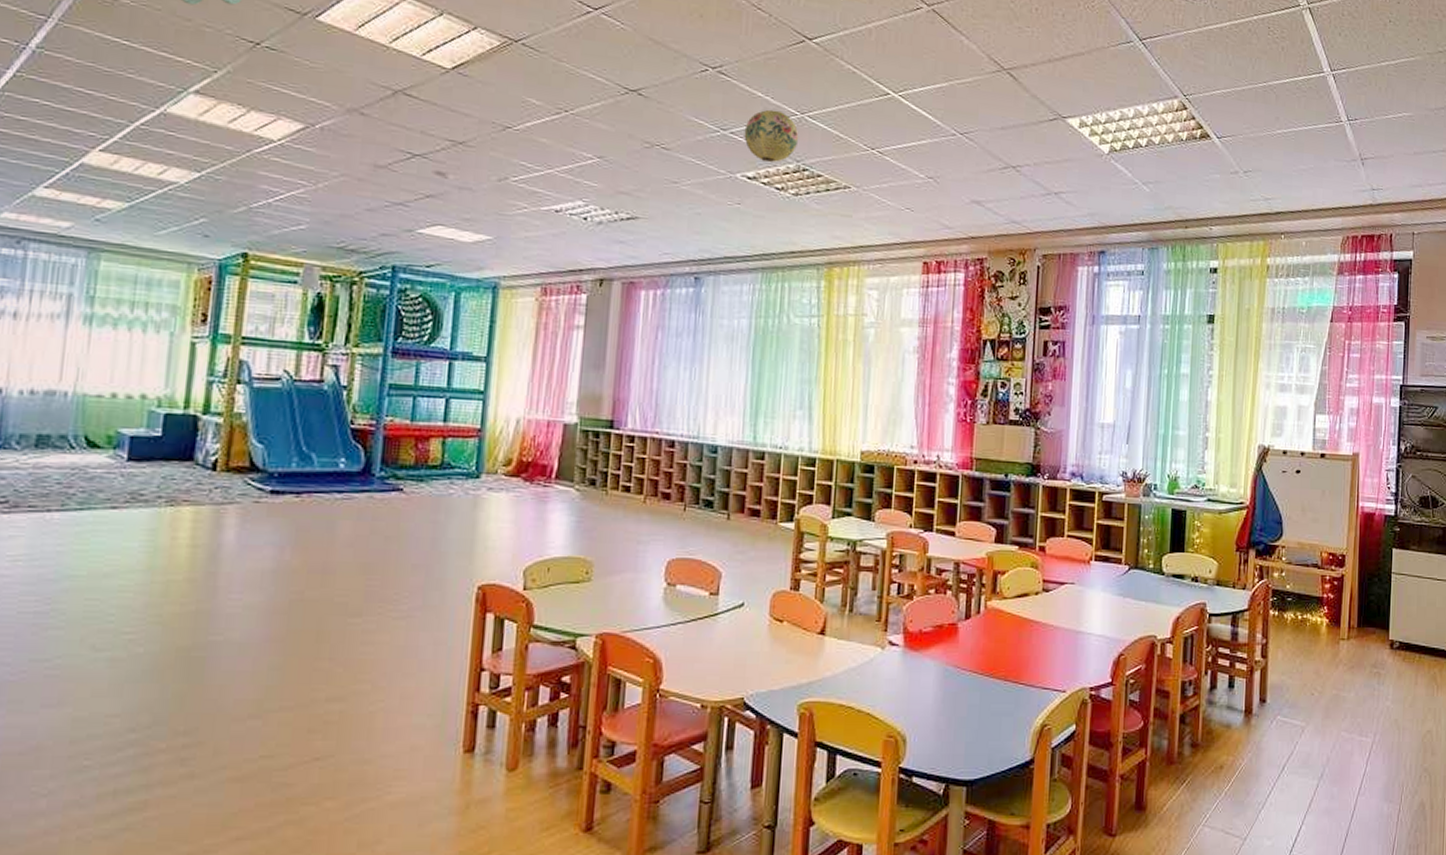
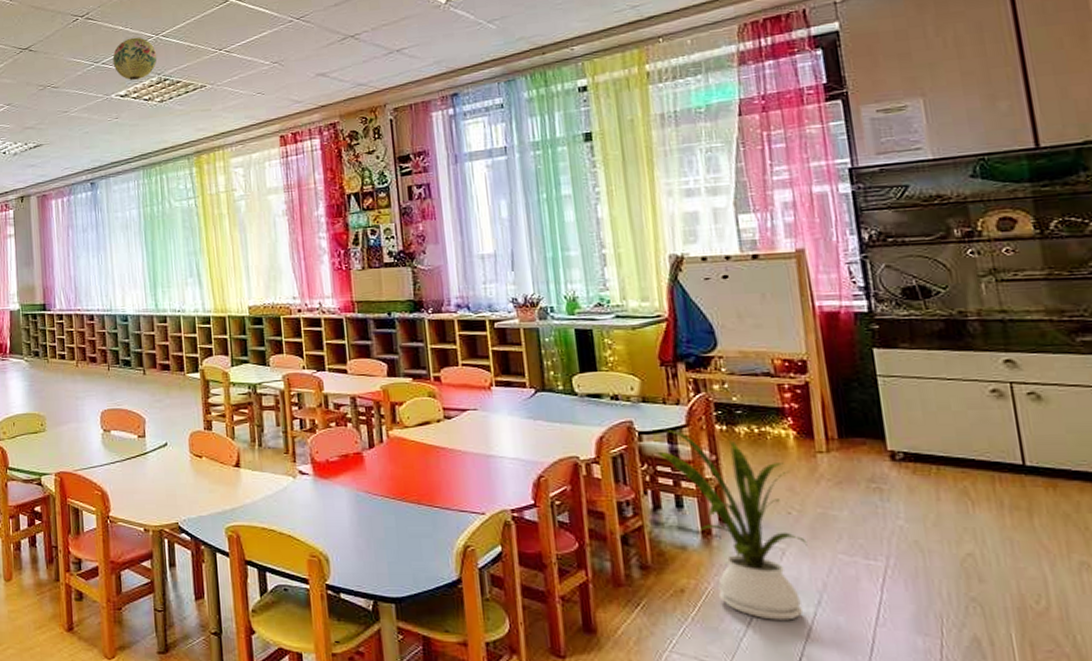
house plant: none [1220,613,1321,793] -> present [655,429,807,620]

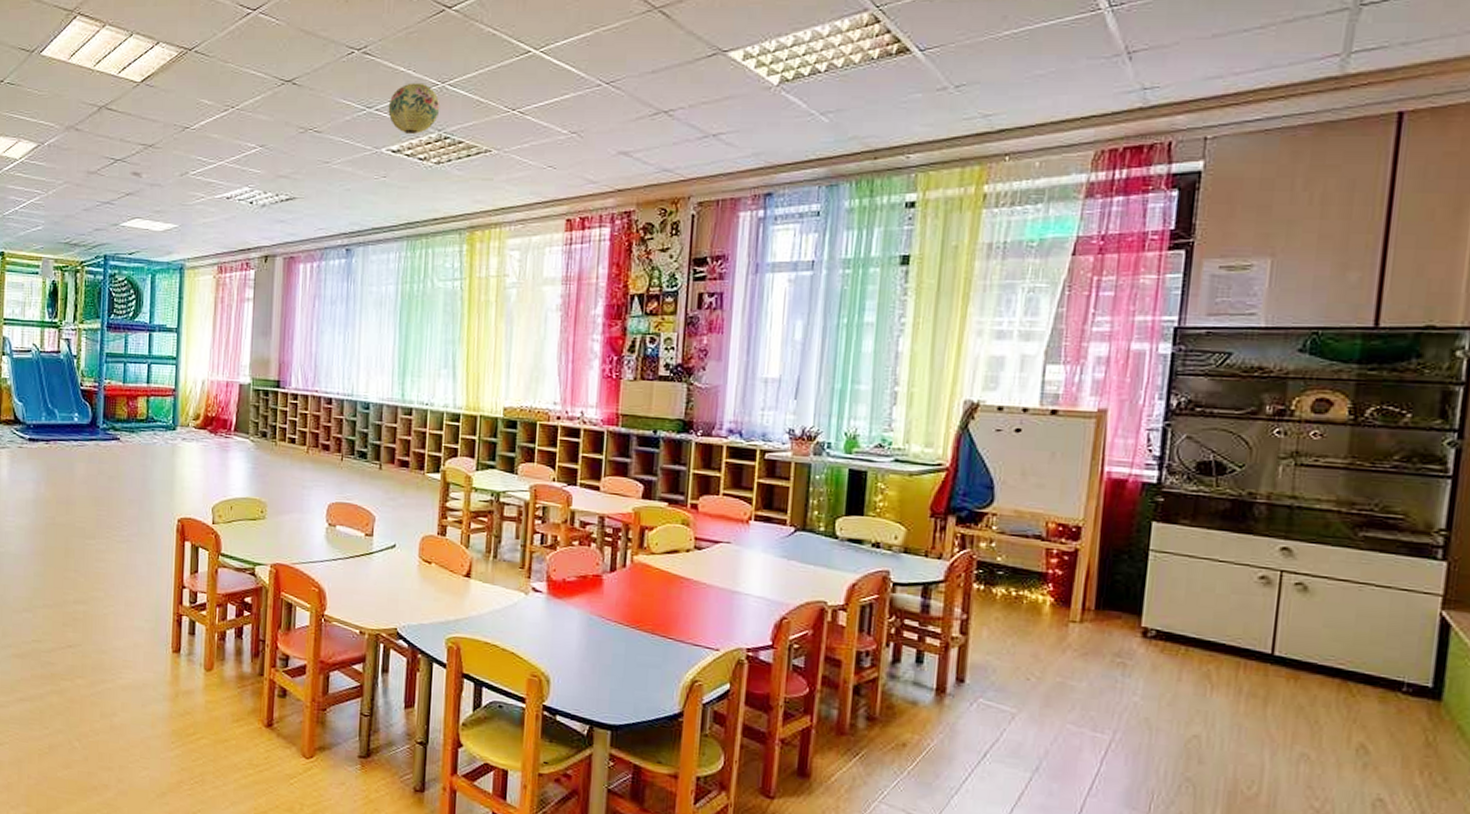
house plant: present [655,429,807,620] -> none [906,583,1039,783]

